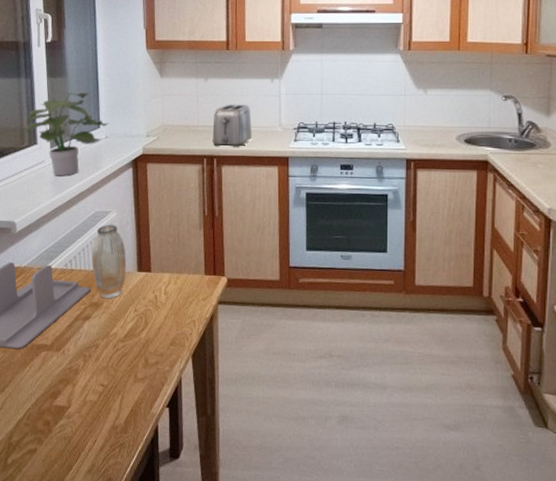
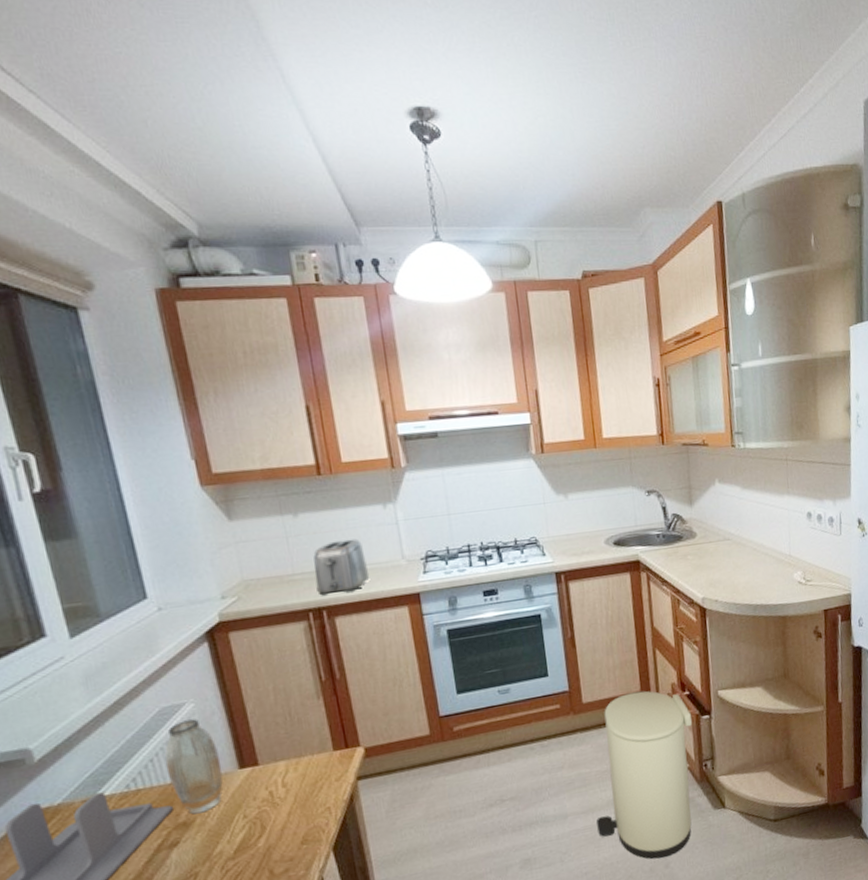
potted plant: present [25,92,110,177] -> none [20,554,161,674]
pedal bin: none [413,286,523,459] -> present [596,690,692,859]

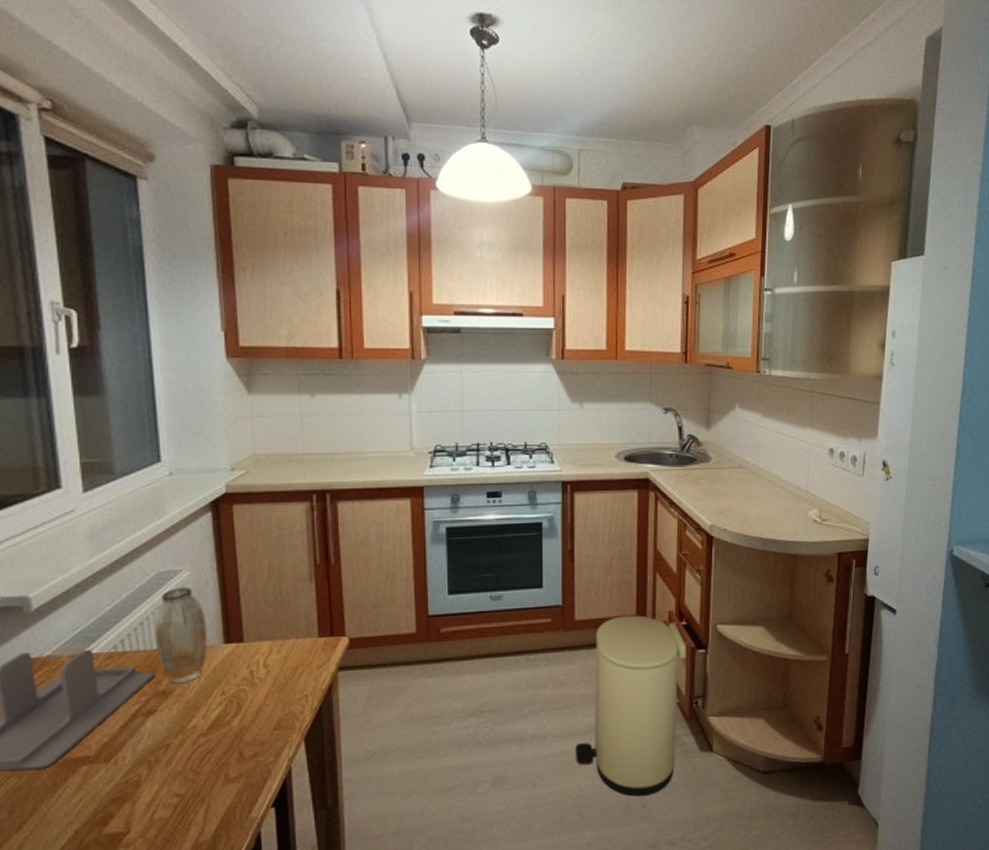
toaster: present [313,538,370,597] -> none [323,425,377,480]

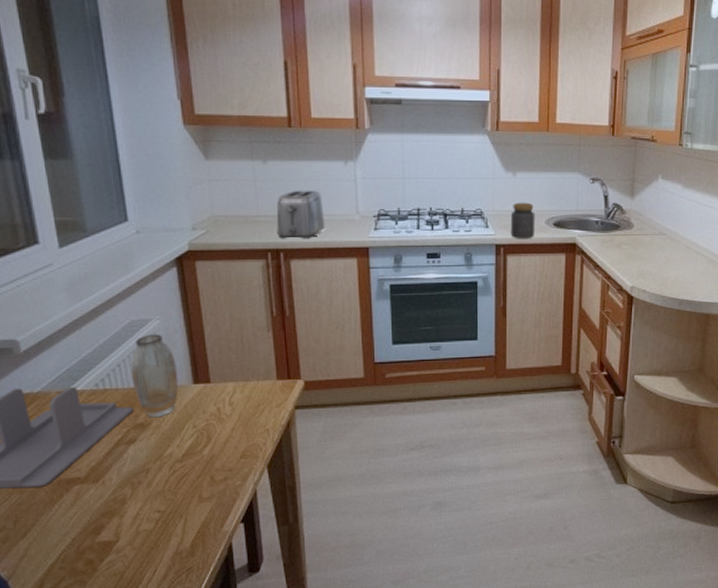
toaster: none [323,425,377,480] -> present [276,190,326,240]
pedal bin: present [576,615,687,796] -> none [506,365,607,520]
jar: none [577,435,605,475] -> present [510,202,535,239]

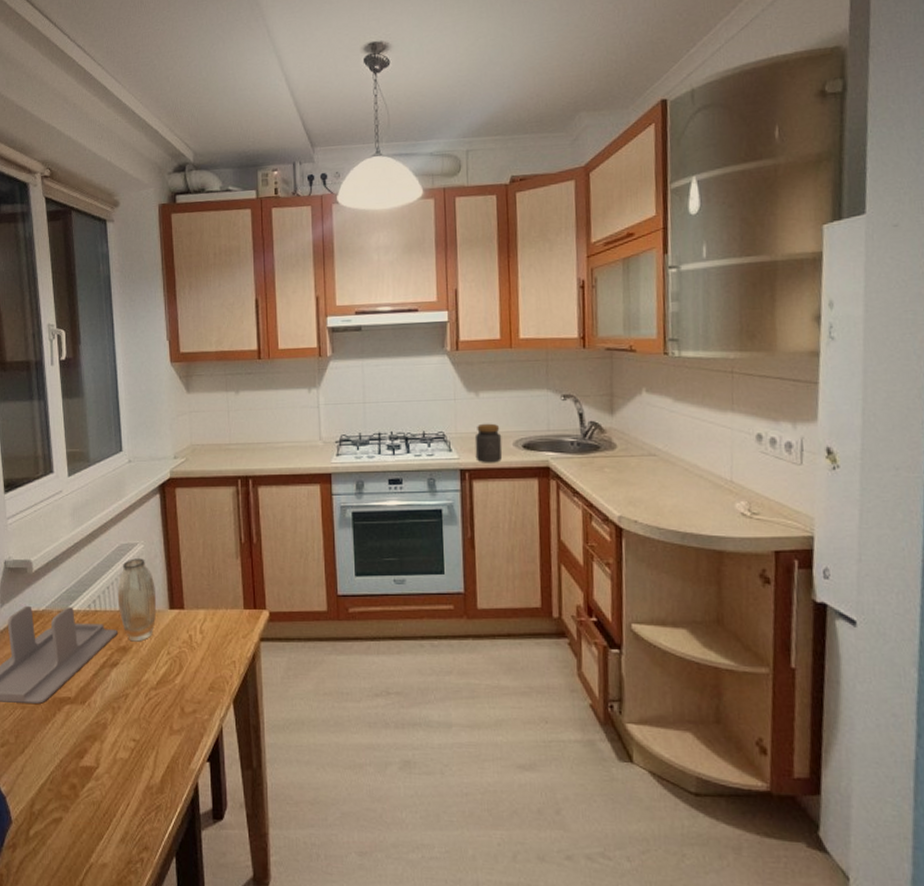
toaster: present [276,190,326,240] -> none [246,417,291,467]

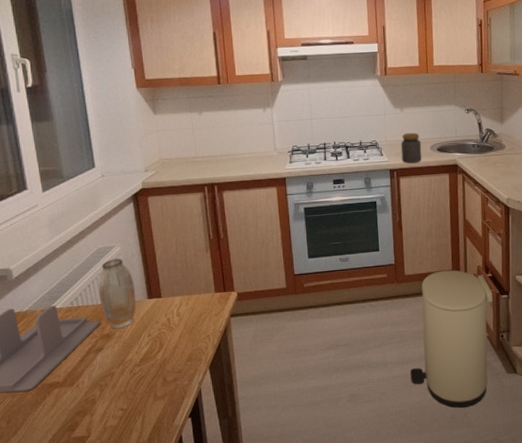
pedal bin: none [482,607,599,801] -> present [410,270,493,408]

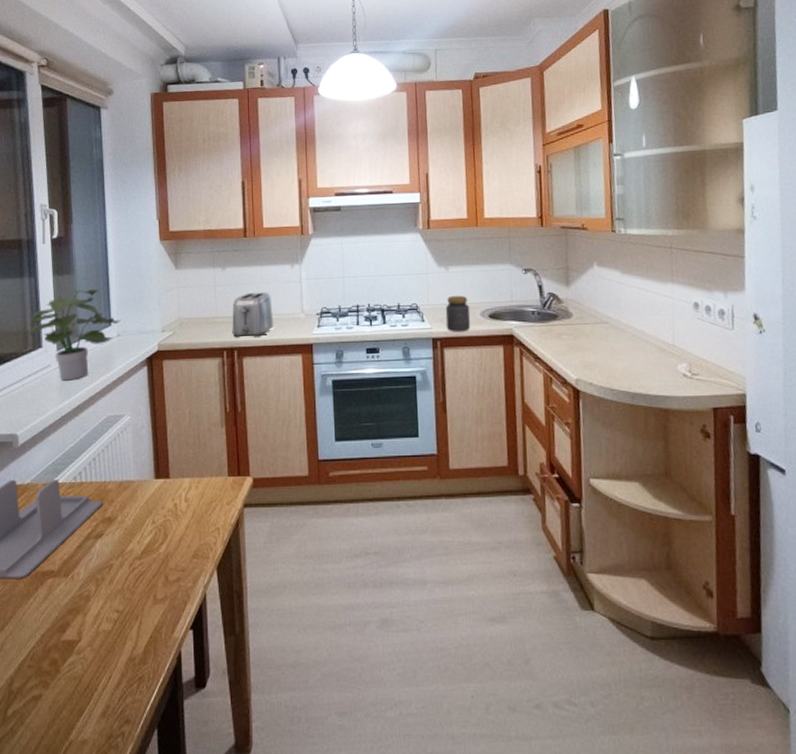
potted plant: none [12,134,105,219] -> present [28,289,122,381]
vase: present [98,258,136,329] -> none [103,429,143,512]
toaster: none [210,133,250,176] -> present [232,292,274,339]
pedal bin: present [410,270,493,408] -> none [456,466,561,651]

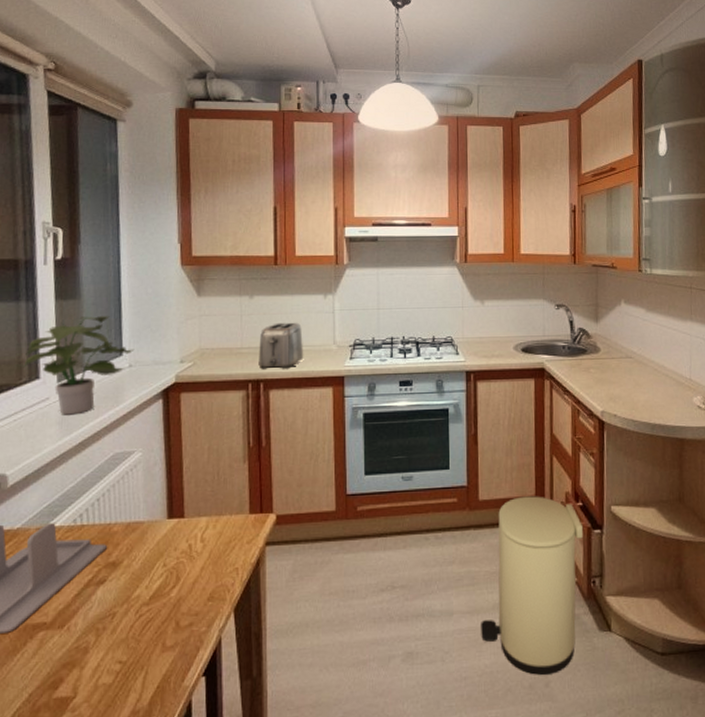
jar: present [445,295,471,332] -> none [479,329,504,365]
pedal bin: none [456,466,561,651] -> present [481,496,584,675]

